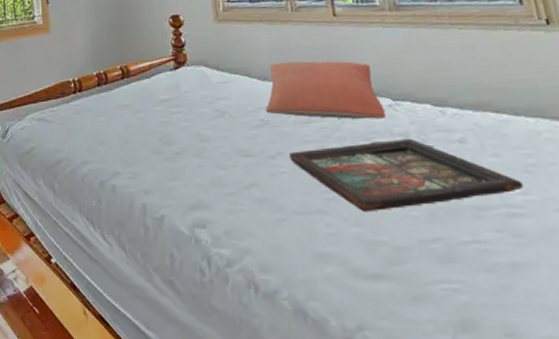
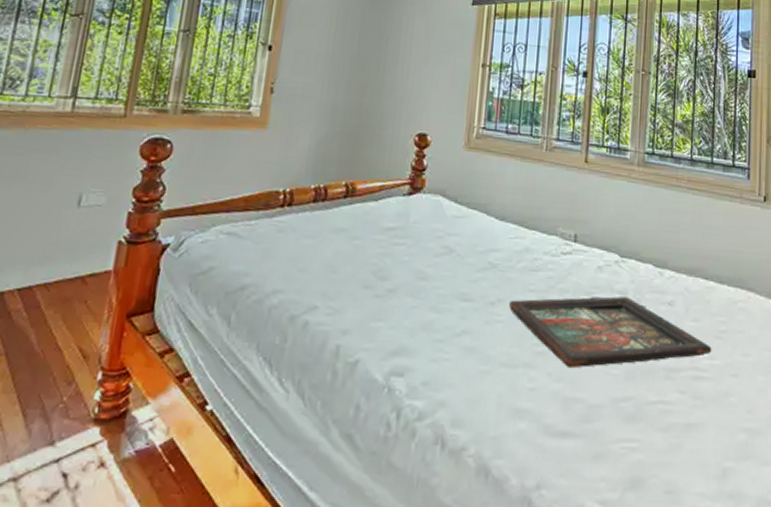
pillow: present [265,61,386,120] -> none [495,203,610,274]

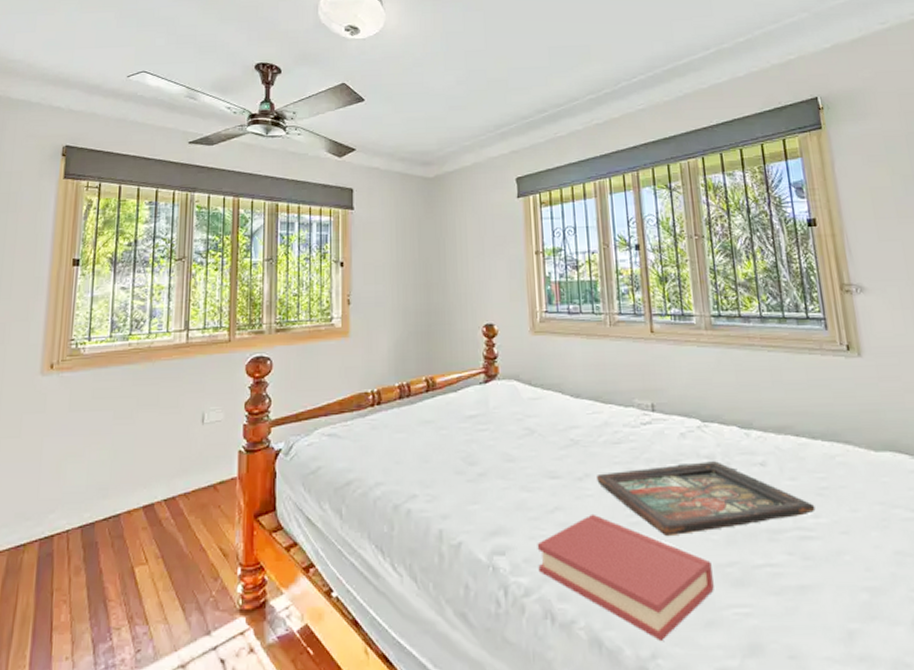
hardback book: none [436,340,608,473] -> present [537,513,714,642]

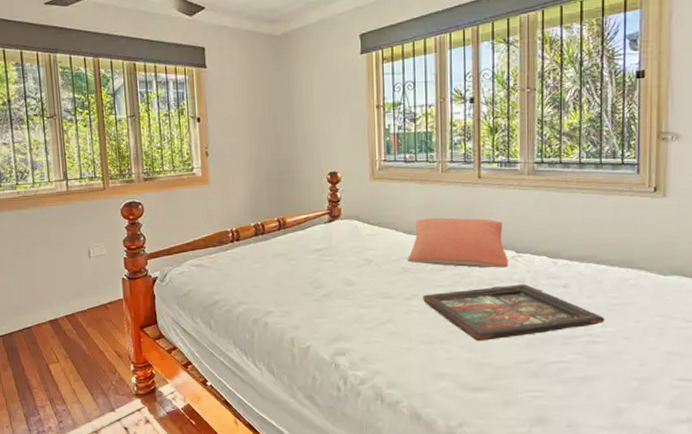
hardback book: present [537,513,714,642] -> none [371,325,513,416]
pillow: none [576,378,694,441] -> present [407,218,508,268]

